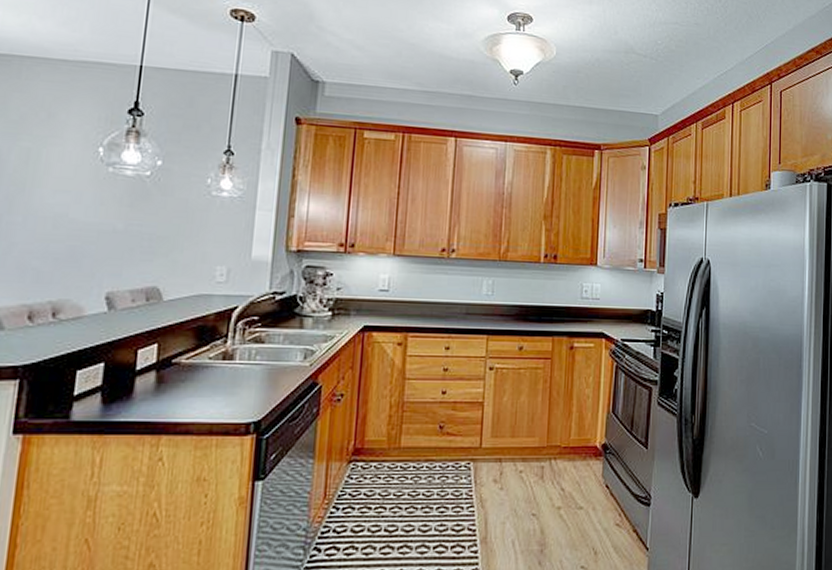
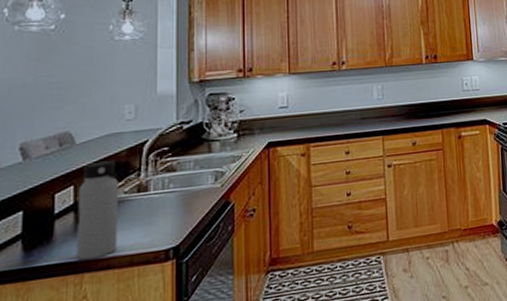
water bottle: none [155,321,204,421] -> present [76,160,119,260]

